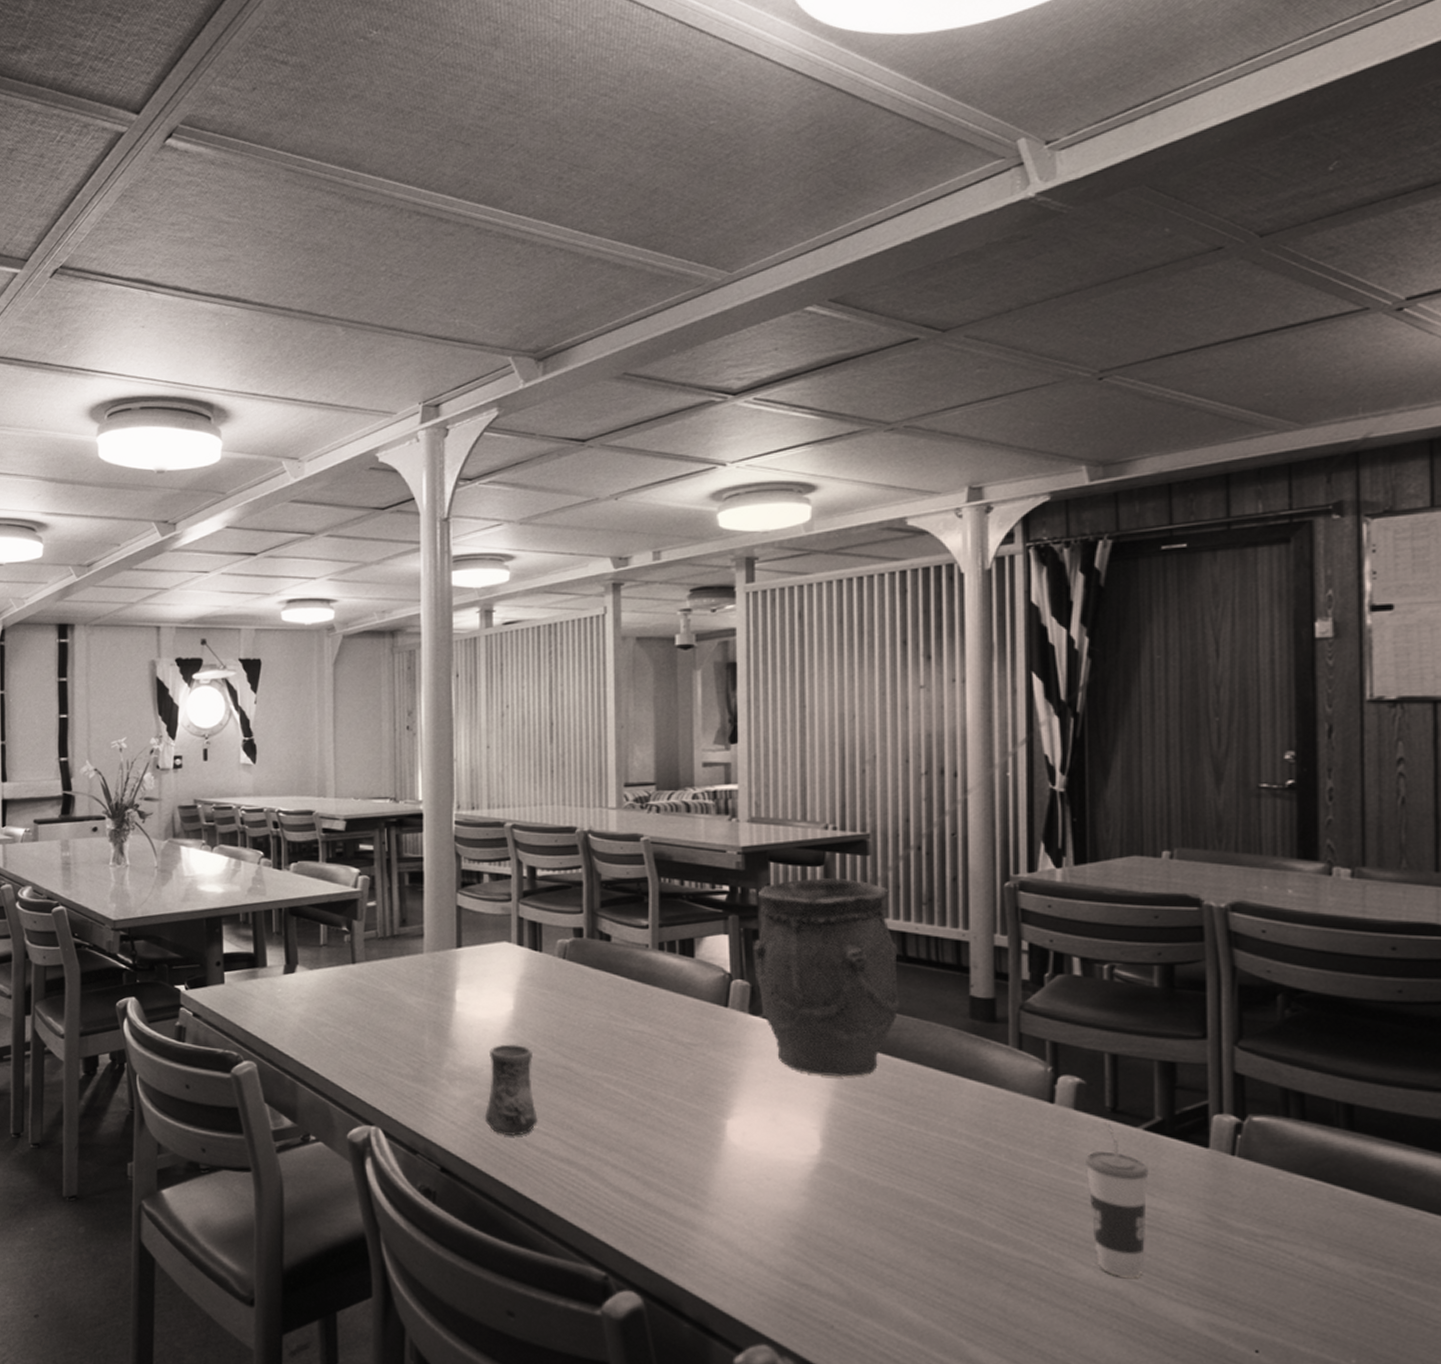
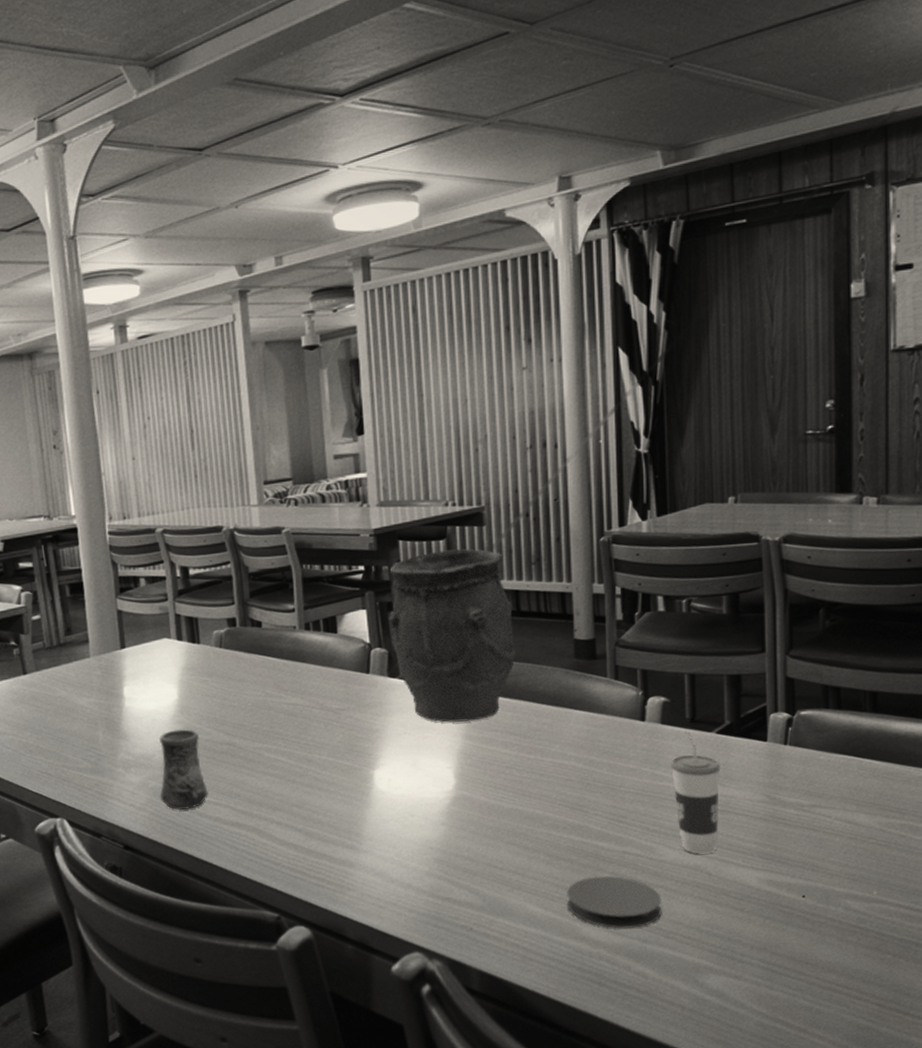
coaster: none [952,1284,1071,1358] -> present [567,875,662,929]

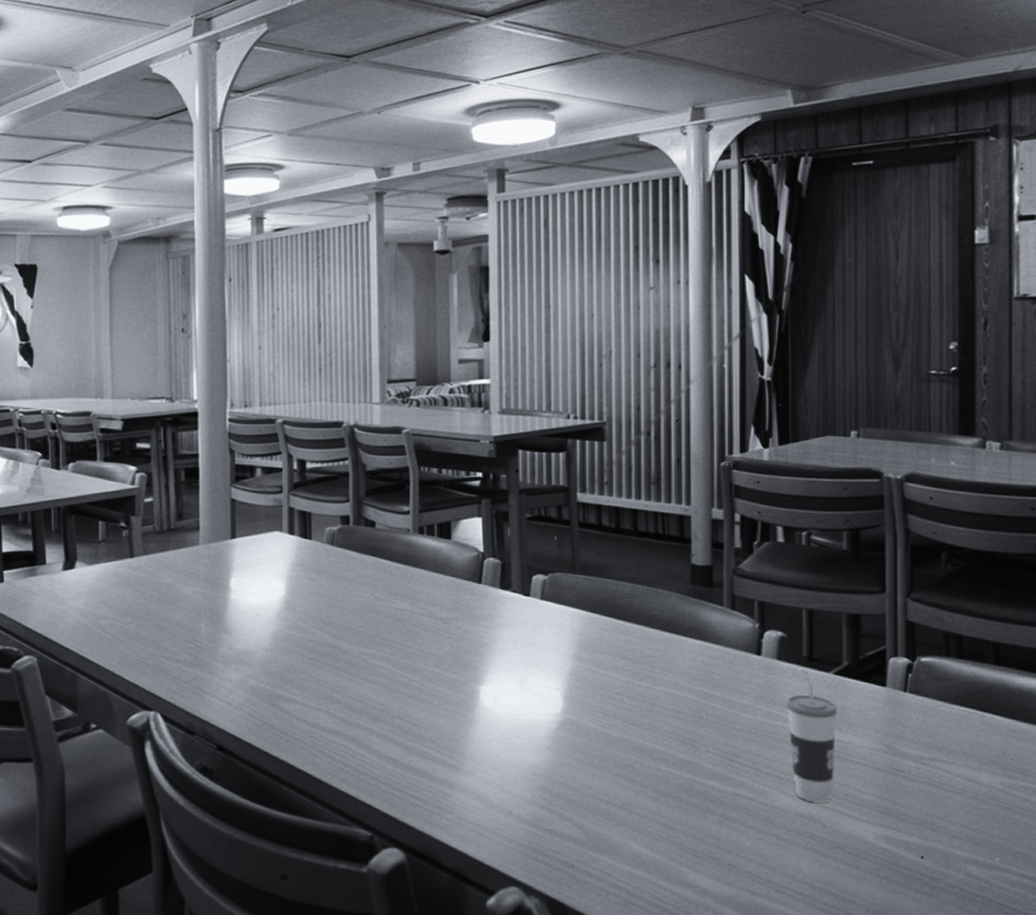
cup: present [159,729,209,810] -> none [259,627,310,712]
vase: present [388,548,516,723] -> none [503,463,631,643]
coaster: present [567,875,662,929] -> none [674,818,773,878]

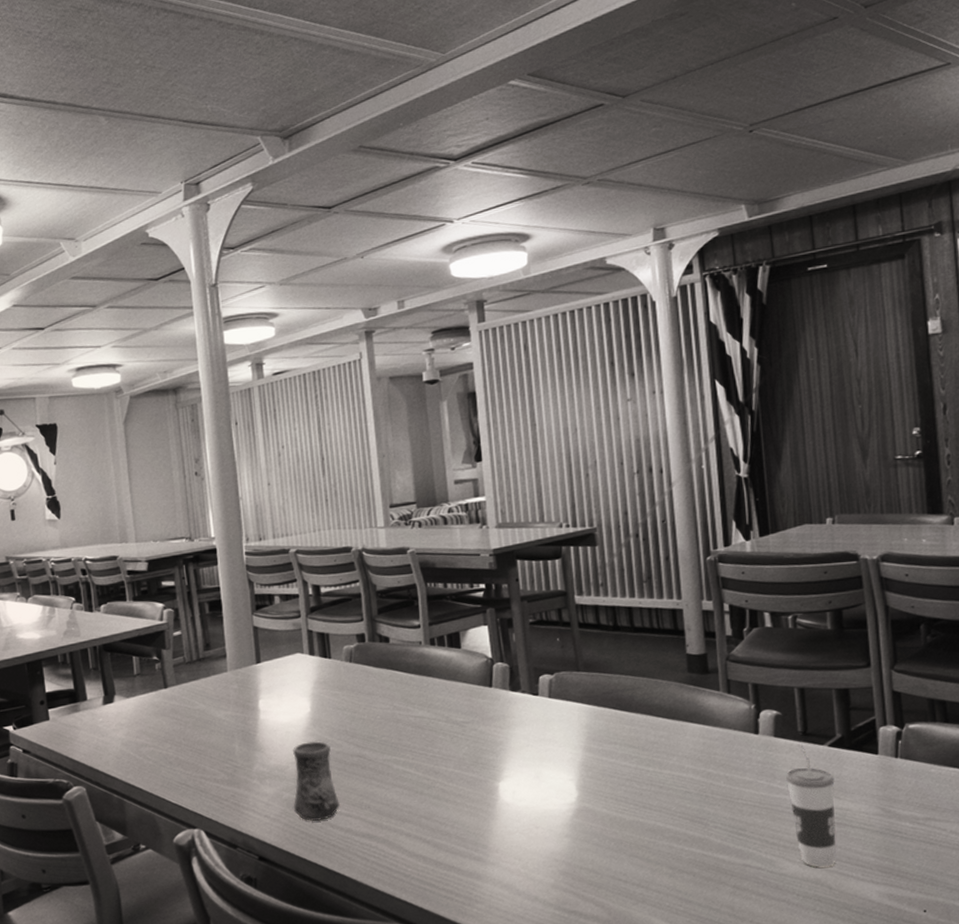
cup: none [259,627,310,712] -> present [293,741,341,821]

